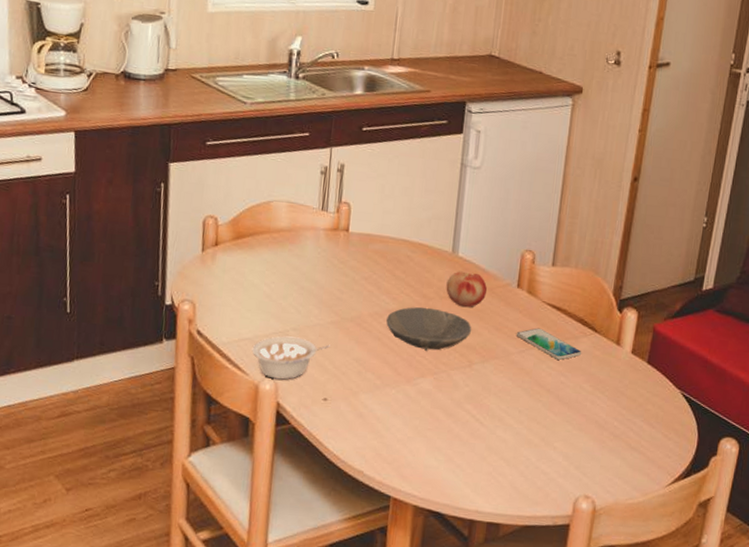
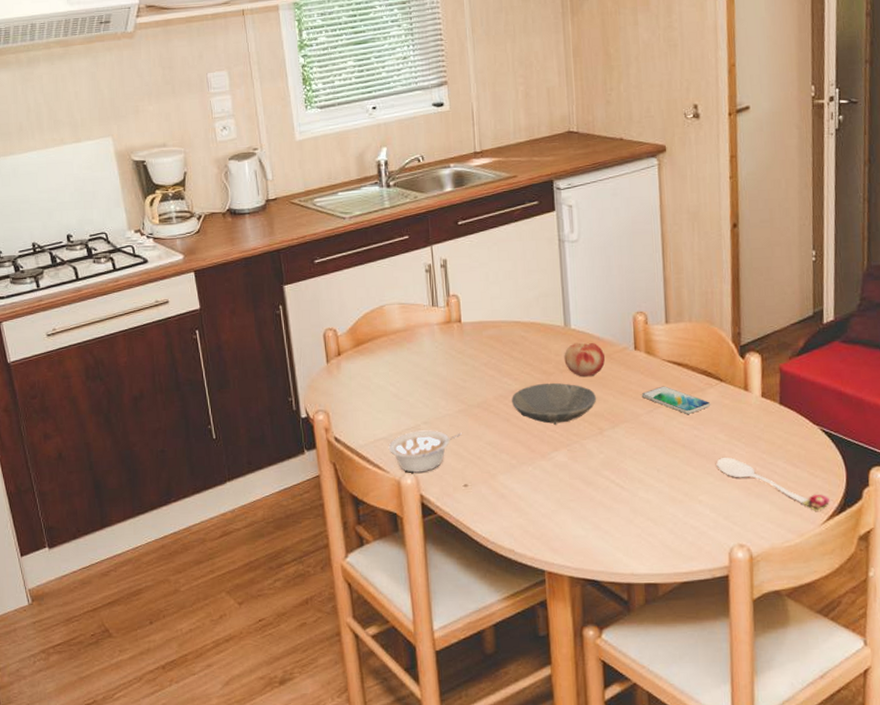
spoon: none [576,408,679,473] -> present [716,458,831,511]

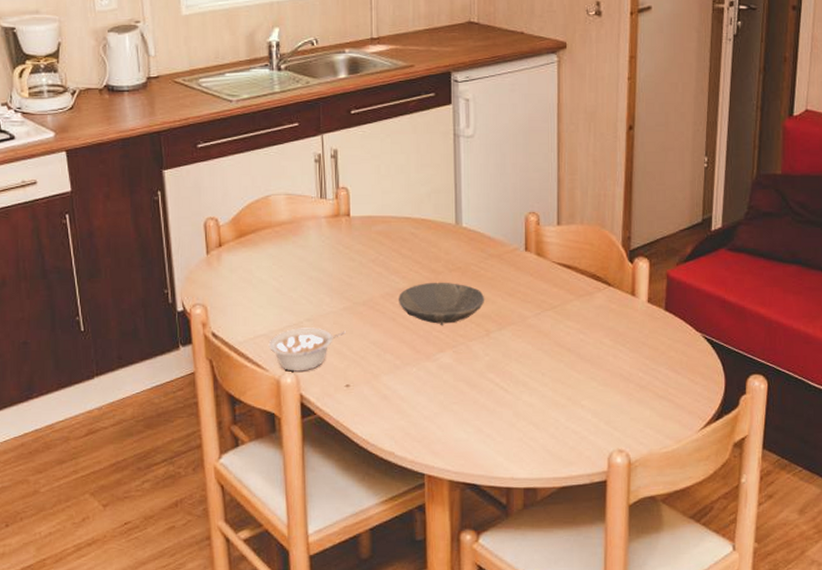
fruit: present [564,342,605,377] -> none [454,241,495,277]
smartphone: present [641,386,711,414] -> none [529,288,598,318]
spoon: present [716,458,831,511] -> none [600,363,709,418]

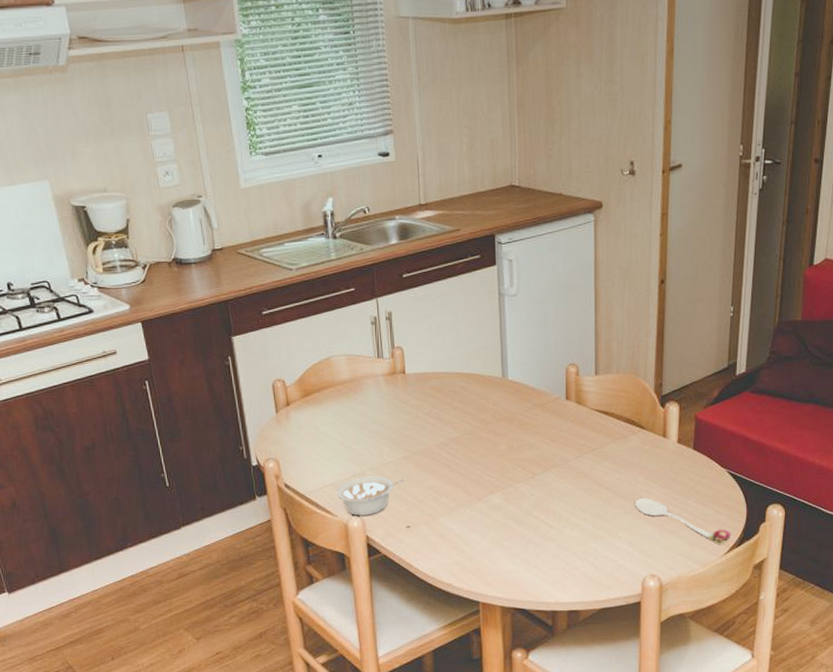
bowl: present [399,282,485,325] -> none [452,430,530,470]
spoon: none [600,363,709,418] -> present [635,498,732,544]

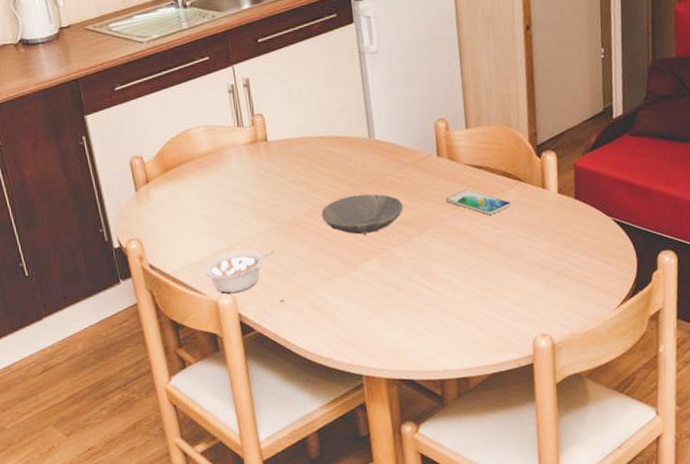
bowl: none [452,430,530,470] -> present [321,194,404,235]
smartphone: none [570,433,633,459] -> present [445,189,512,215]
spoon: present [635,498,732,544] -> none [518,253,624,297]

